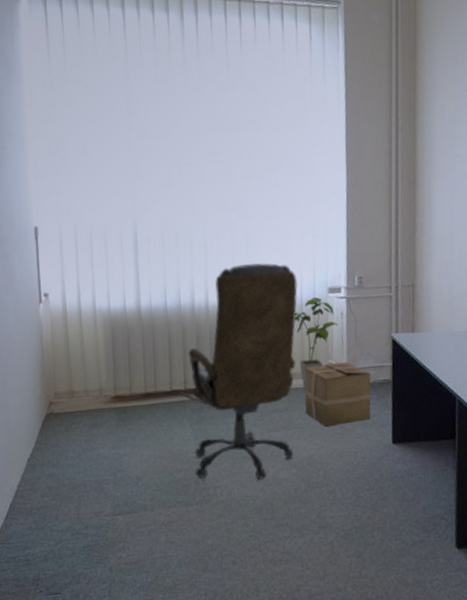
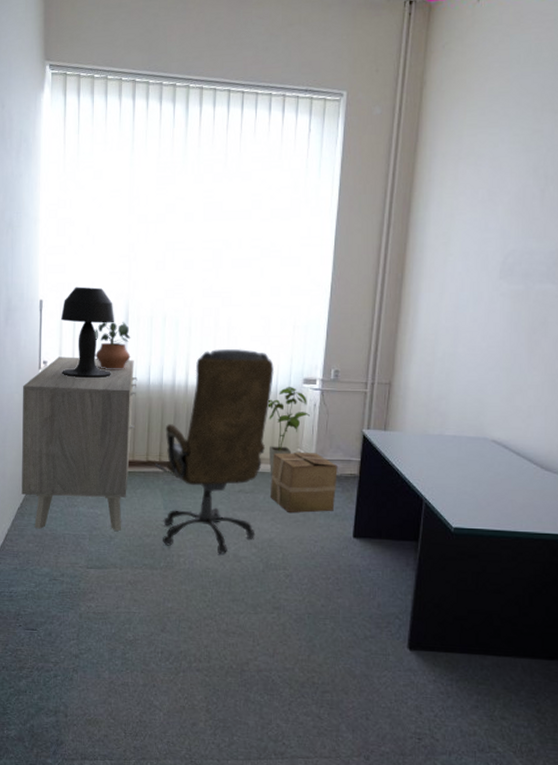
sideboard: none [22,283,155,480] -> present [22,357,137,531]
table lamp: none [60,209,123,309] -> present [61,287,115,379]
potted plant: none [100,244,144,297] -> present [95,322,131,370]

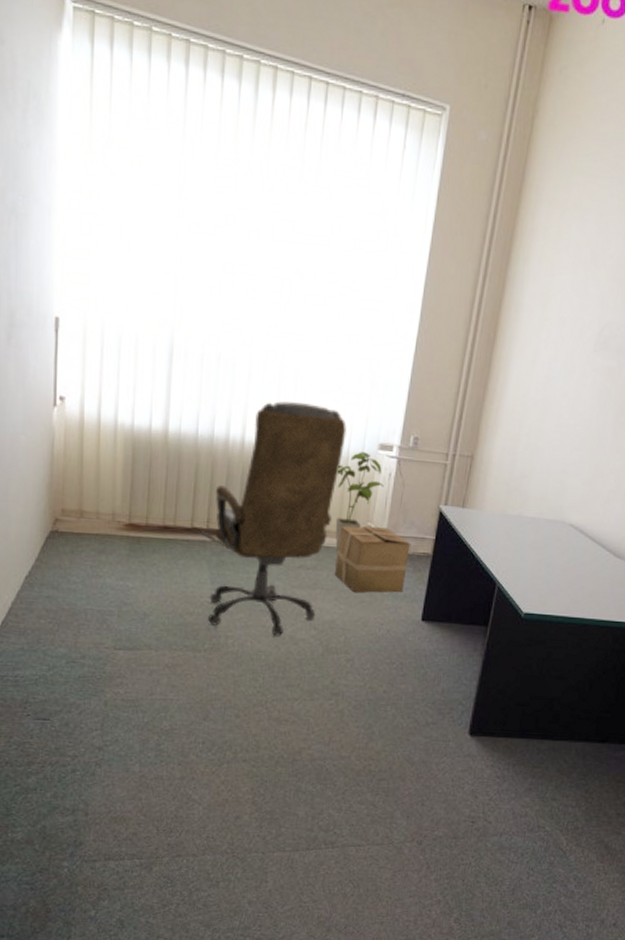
sideboard: present [22,357,137,531] -> none [30,392,183,607]
table lamp: present [61,287,115,379] -> none [84,305,156,425]
potted plant: present [95,322,131,370] -> none [129,355,176,416]

